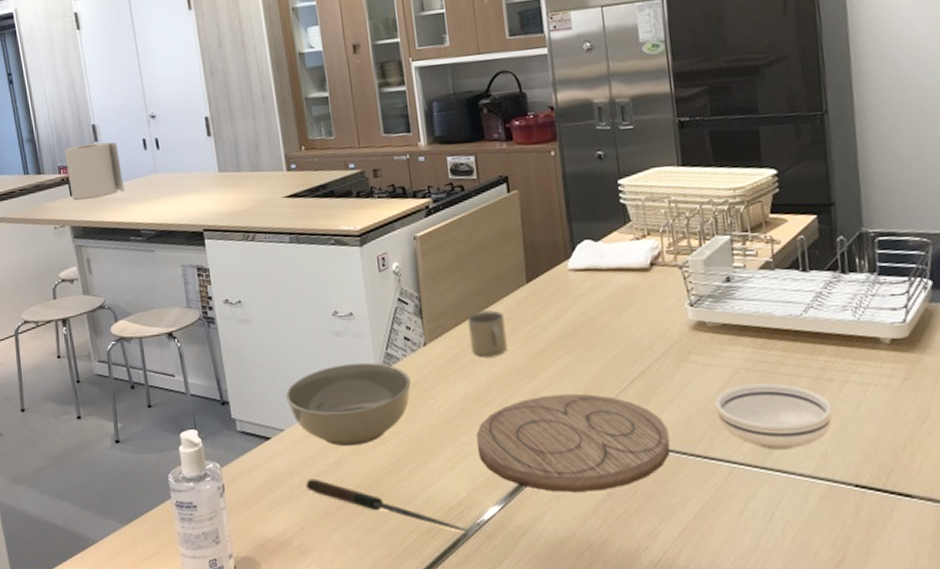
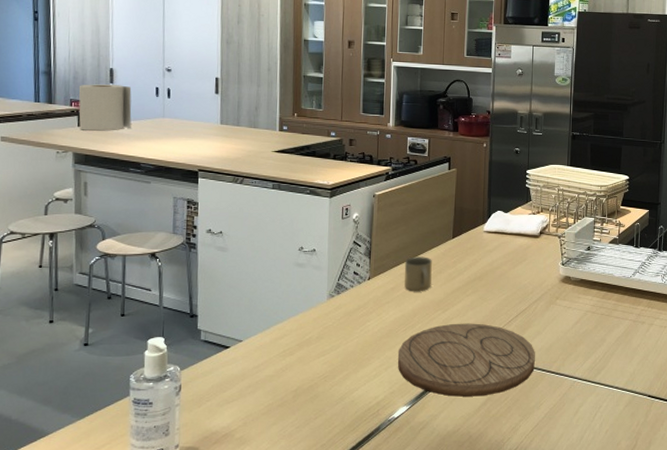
bowl: present [286,362,411,447] -> none [249,289,354,356]
kitchen knife: present [306,478,476,534] -> none [254,382,387,428]
bowl: present [715,383,833,450] -> none [569,323,641,370]

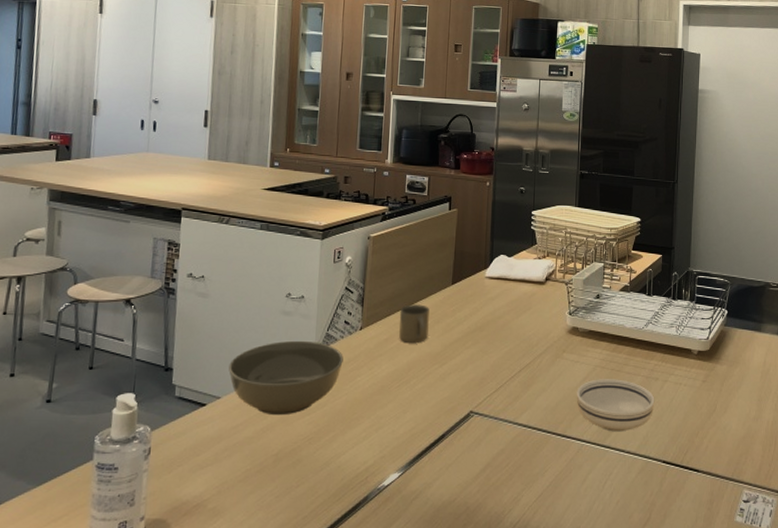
paper towel roll: present [78,84,132,132] -> none [56,116,116,167]
bowl: none [249,289,354,356] -> present [229,340,344,416]
cutting board: present [397,323,535,397] -> none [390,379,540,462]
bowl: none [569,323,641,370] -> present [576,379,655,432]

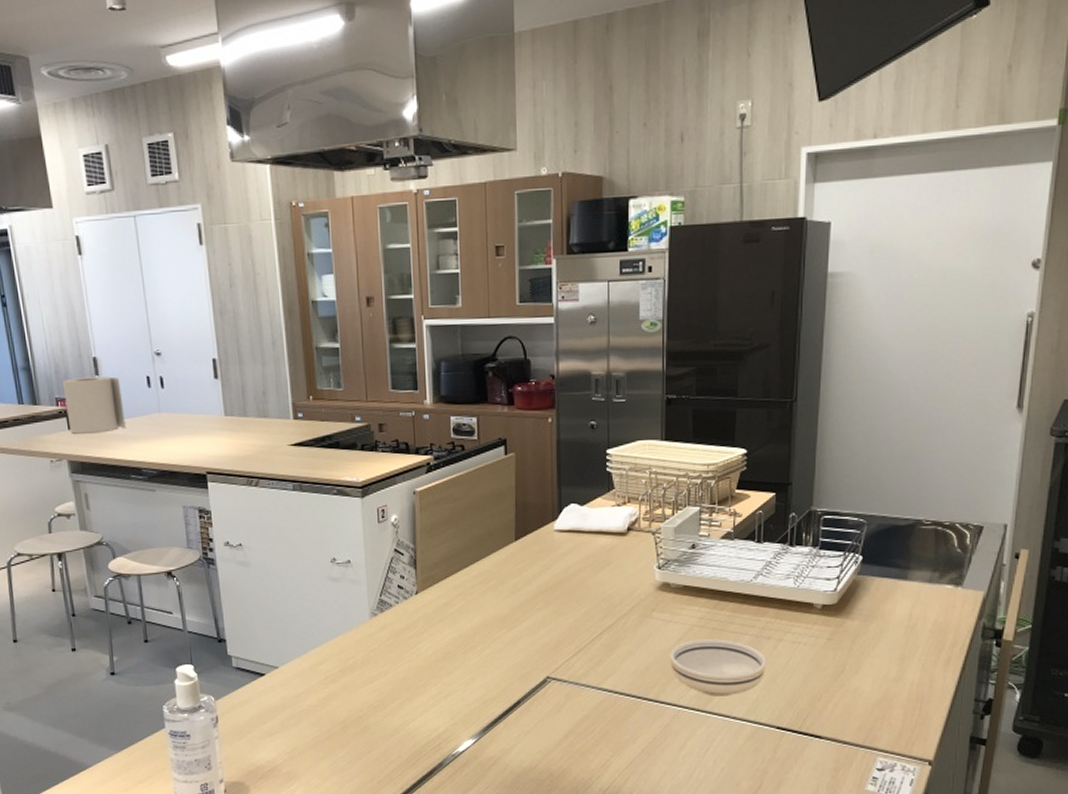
paper towel roll: none [56,116,116,167] -> present [62,376,126,435]
bowl: present [229,340,344,416] -> none [282,607,401,684]
cup: present [399,304,430,343] -> none [457,564,492,606]

